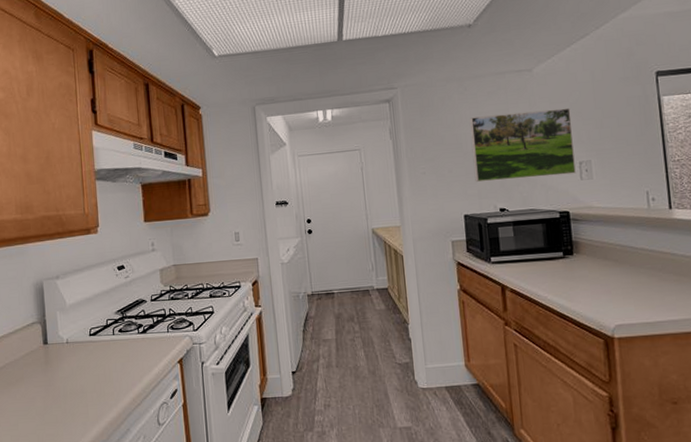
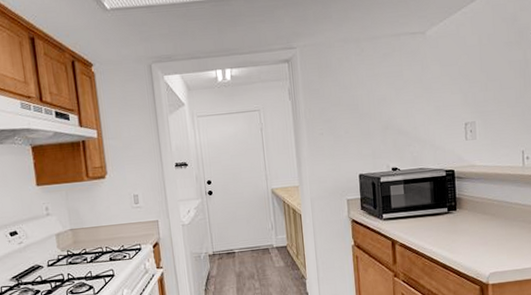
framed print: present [470,107,576,183] -> none [366,70,462,143]

